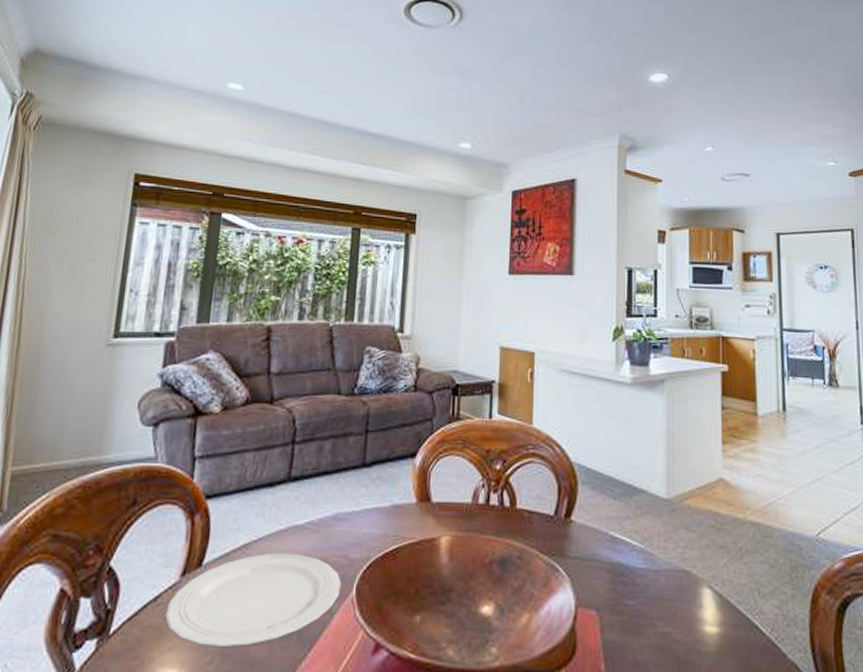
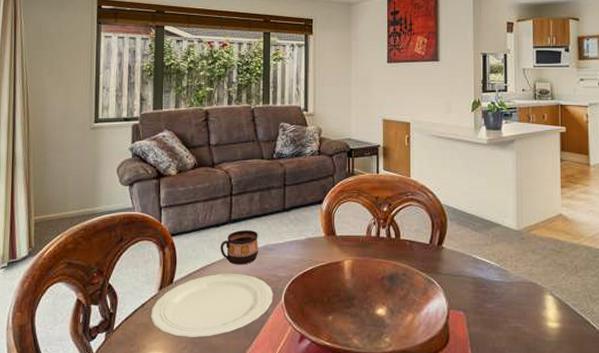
cup: none [272,491,327,542] -> present [220,229,258,265]

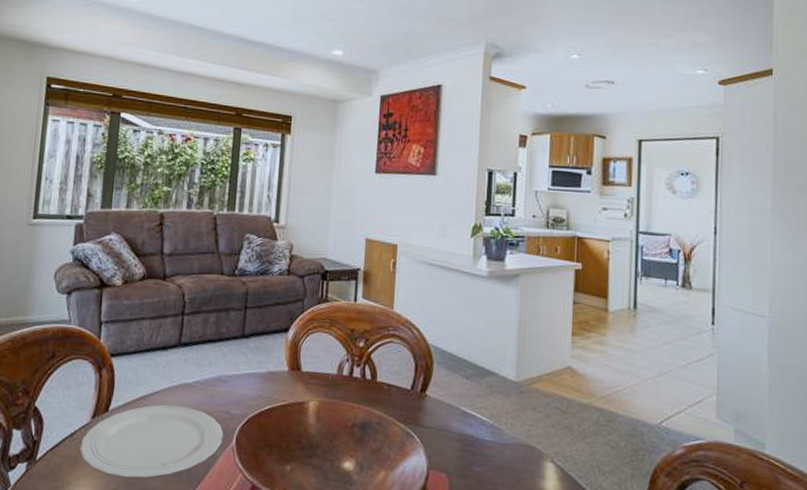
cup: present [220,229,258,265] -> none [165,355,211,397]

